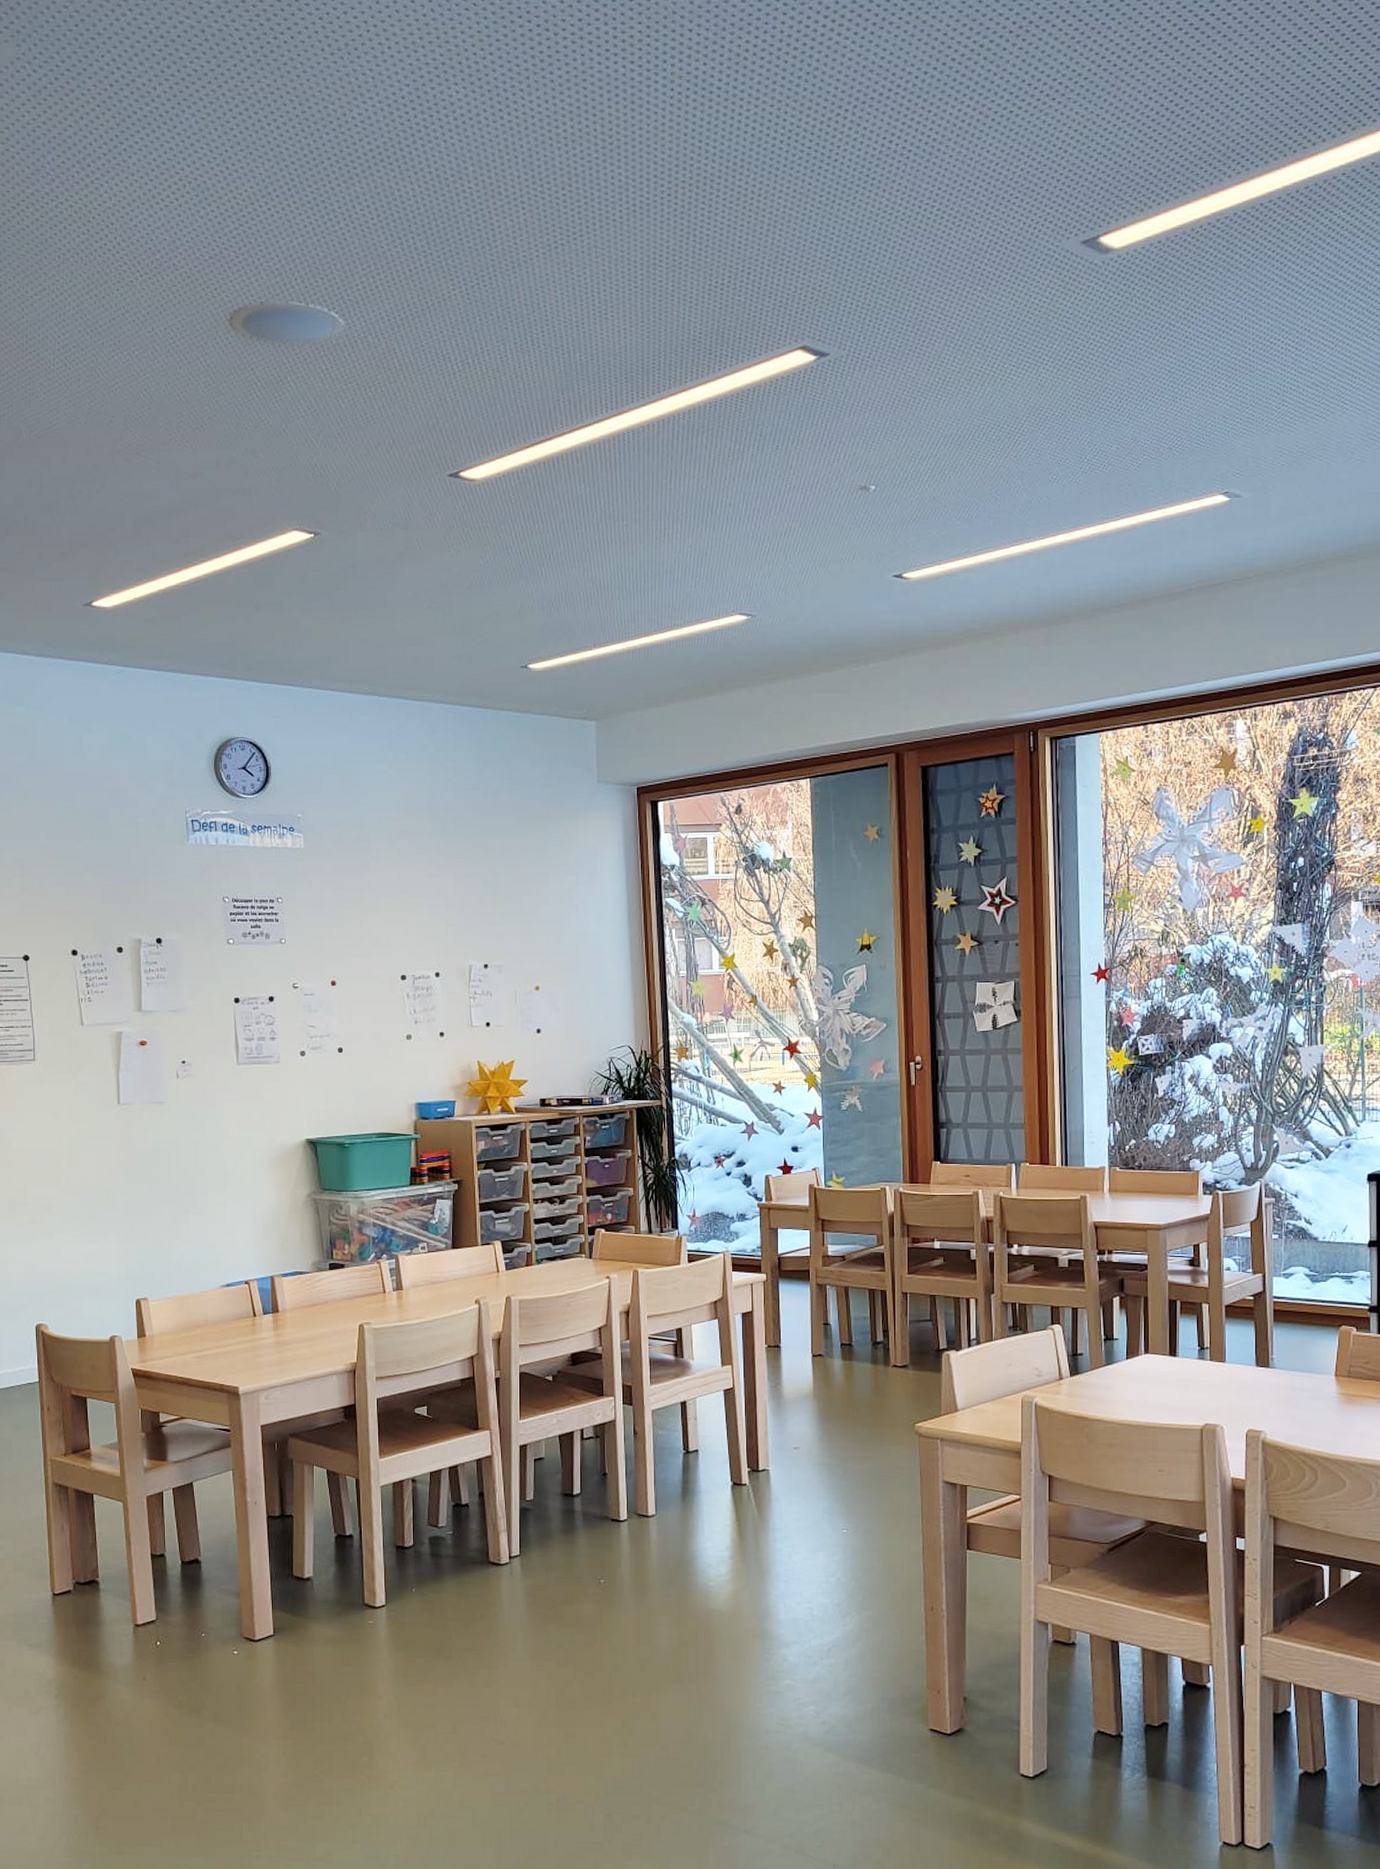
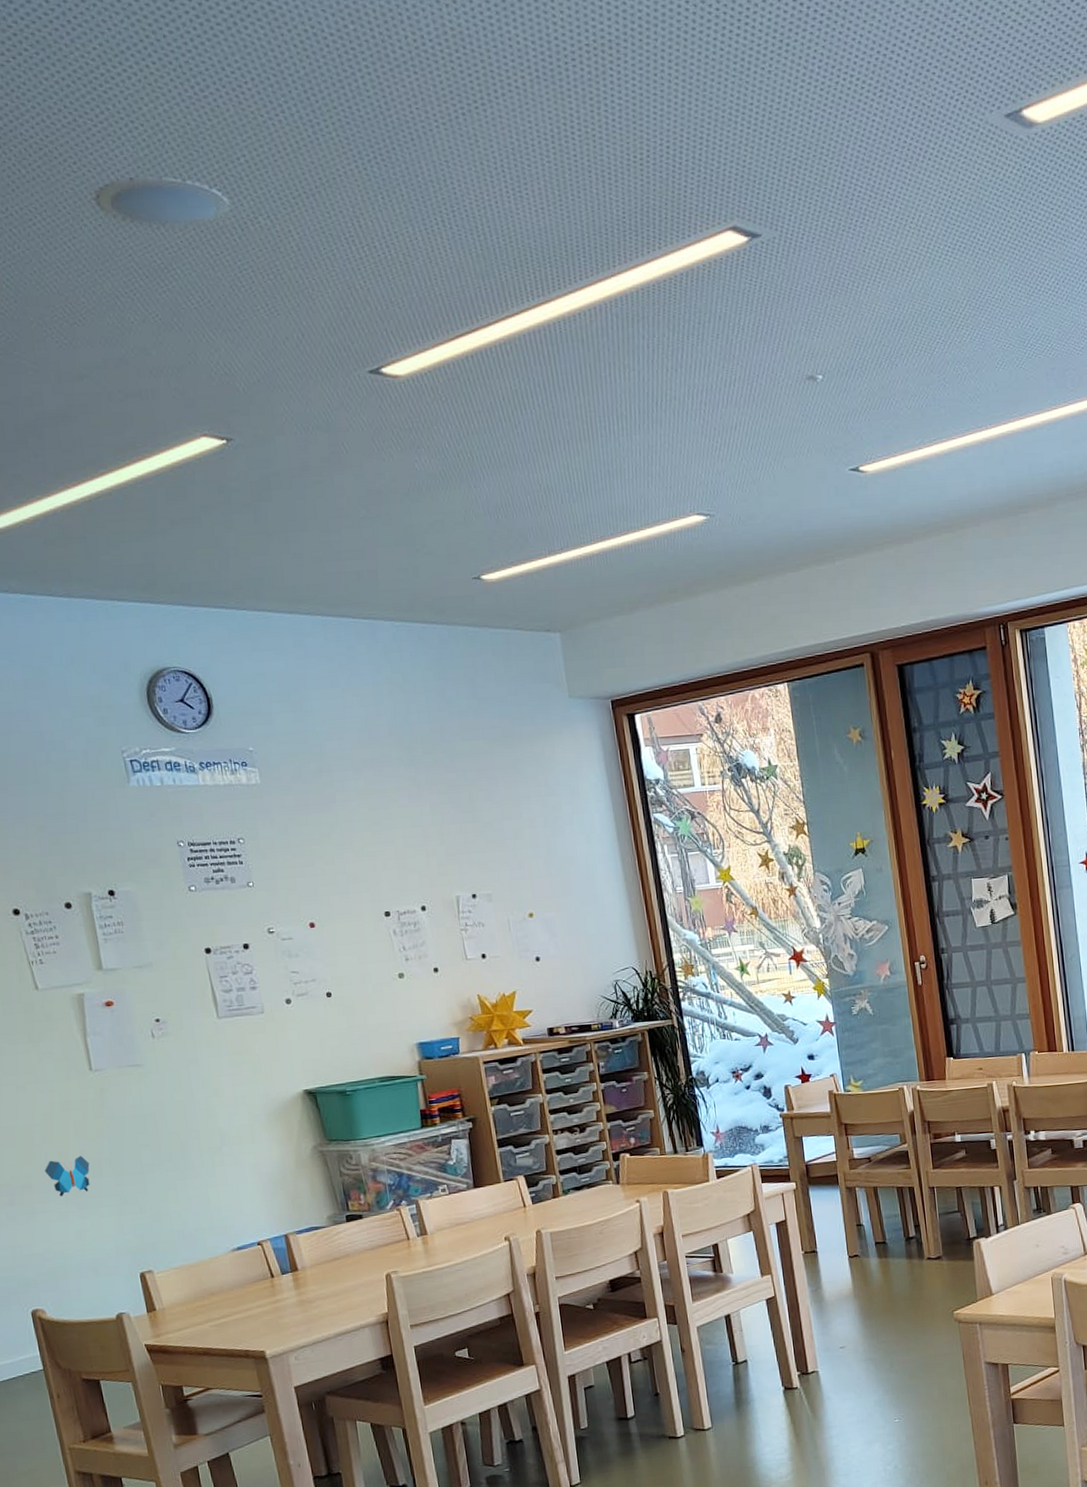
decorative butterfly: none [65,1182,106,1220] -> present [44,1155,90,1197]

